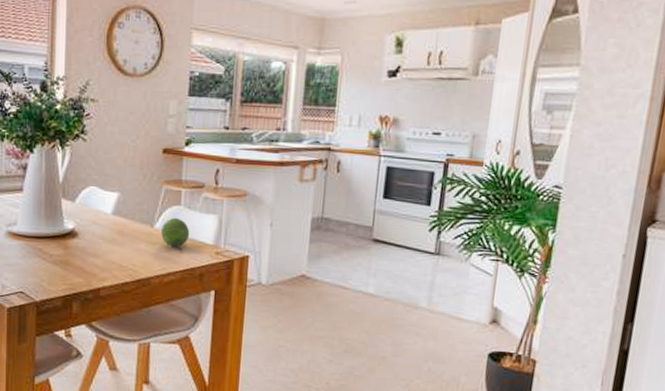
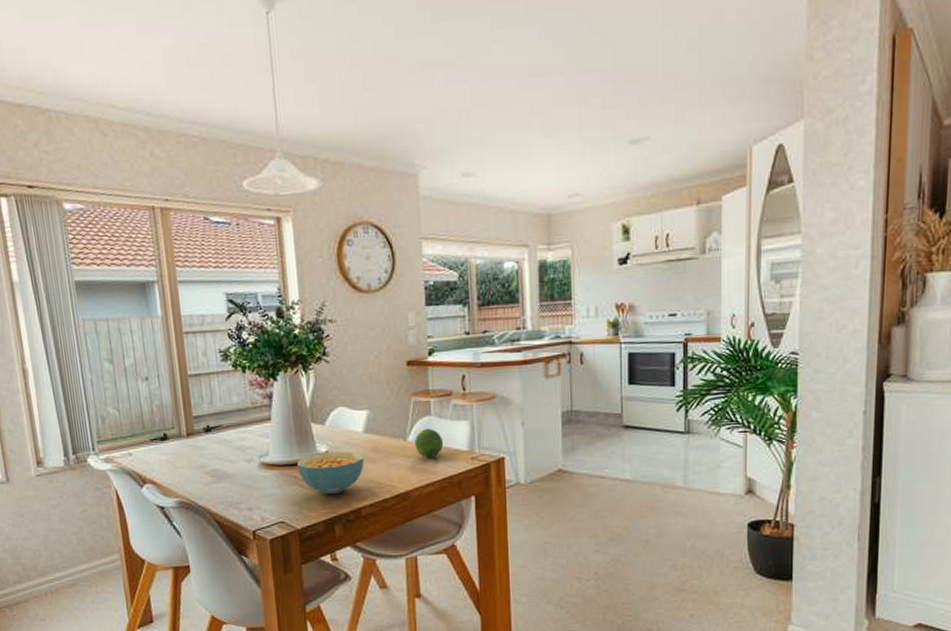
cereal bowl: none [43,229,109,272] -> present [297,451,364,495]

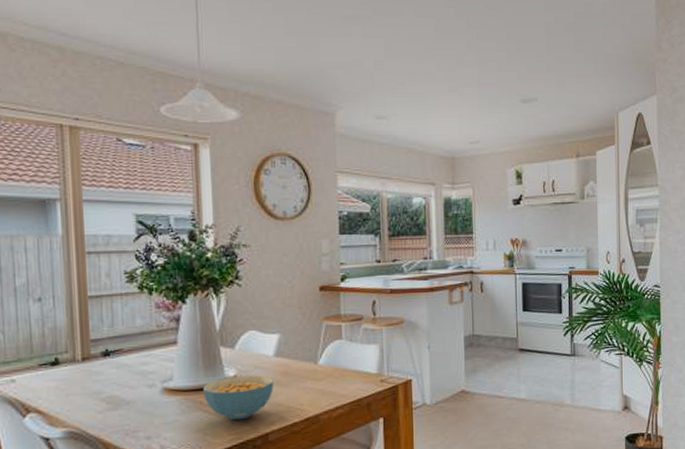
fruit: present [415,428,444,458] -> none [326,351,354,381]

